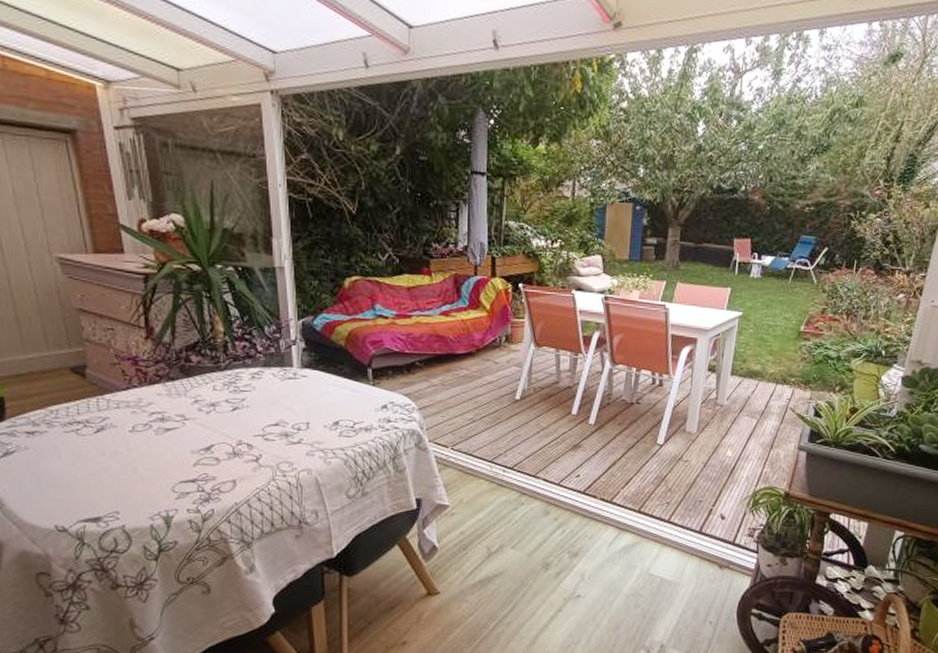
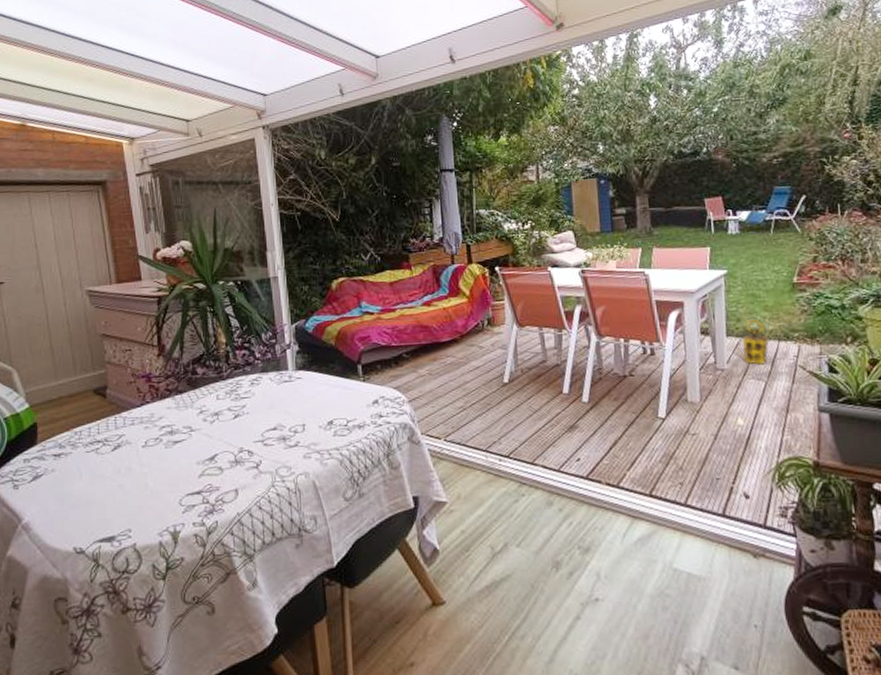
lantern: none [743,362,768,404] -> present [743,319,769,365]

